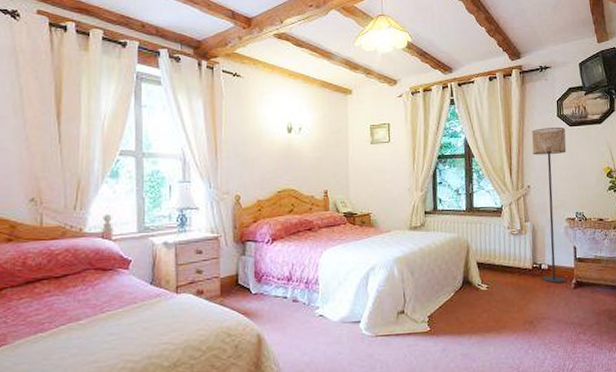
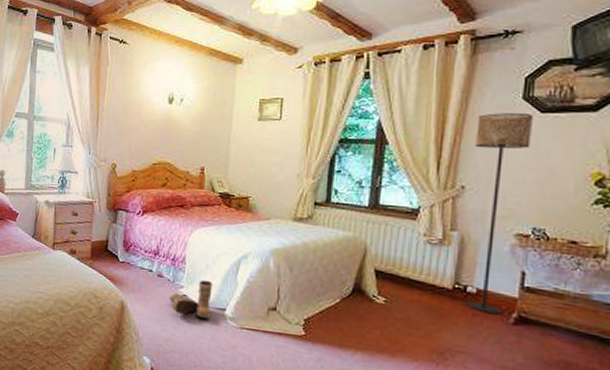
boots: none [306,296,347,336] -> present [169,279,213,320]

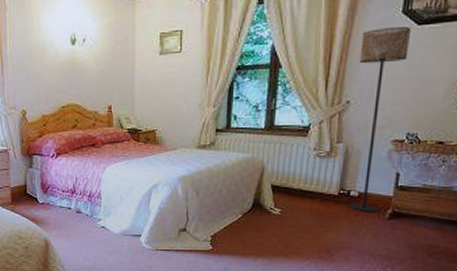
boots: present [169,279,213,320] -> none [89,211,128,246]

